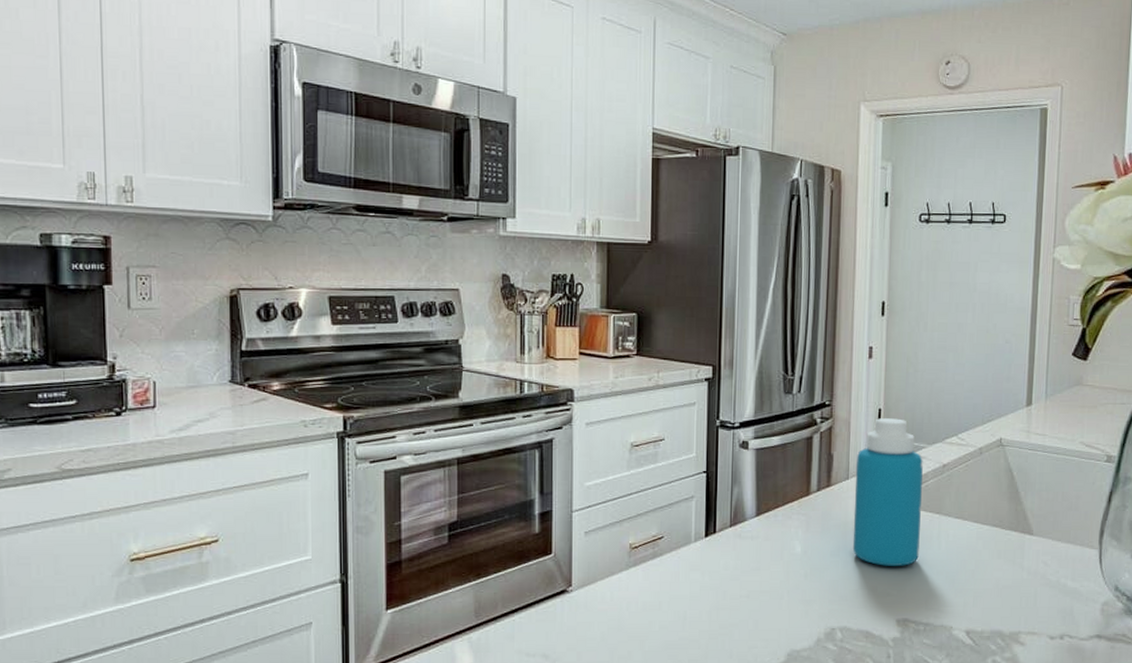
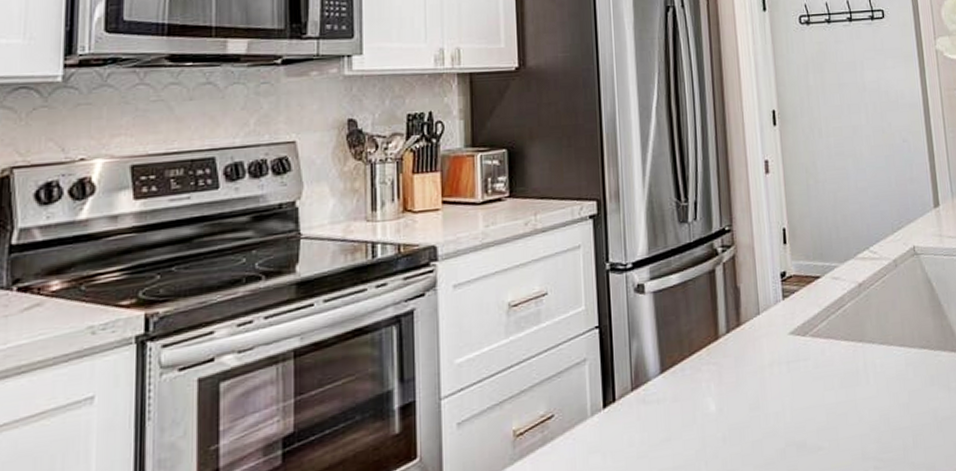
bottle: present [852,418,923,566] -> none [765,237,847,414]

